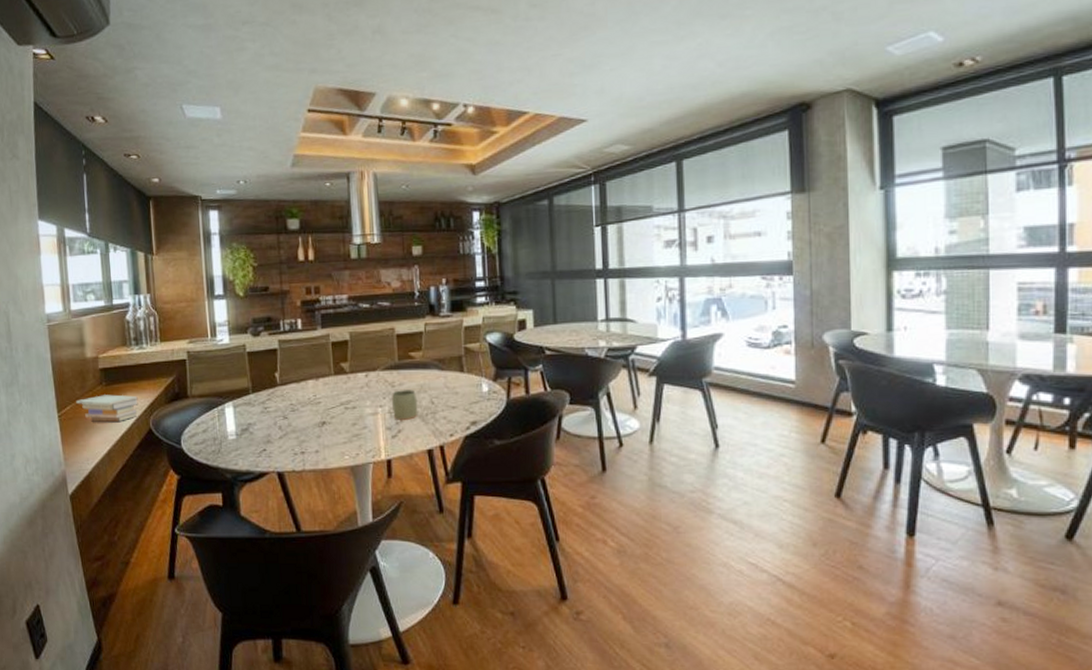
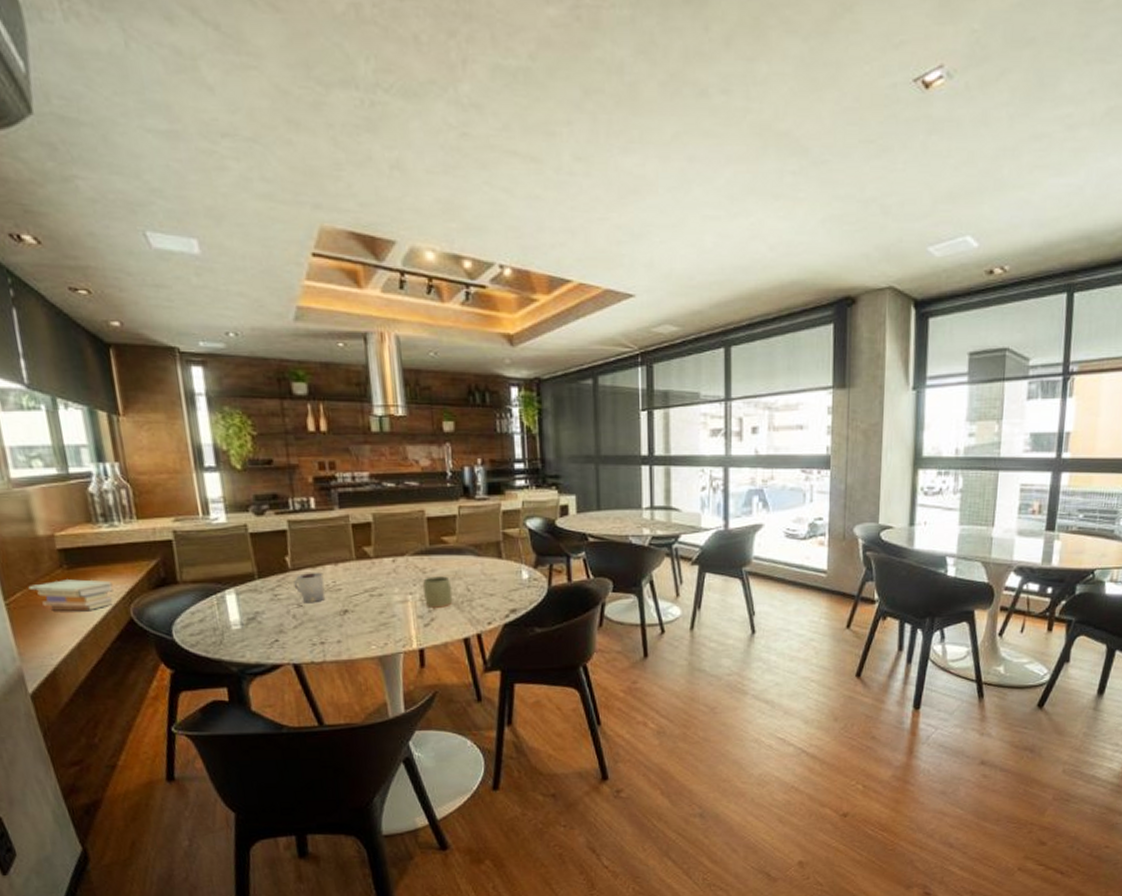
cup: none [281,387,307,416] -> present [293,573,325,604]

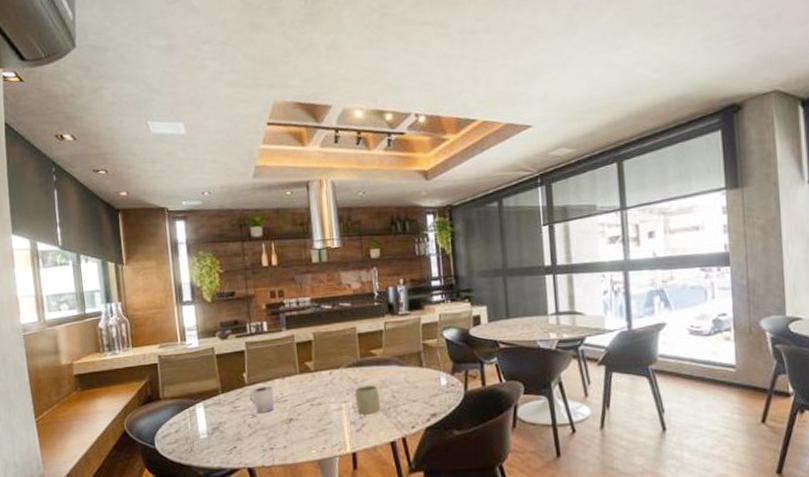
books: present [28,579,113,612] -> none [52,399,113,426]

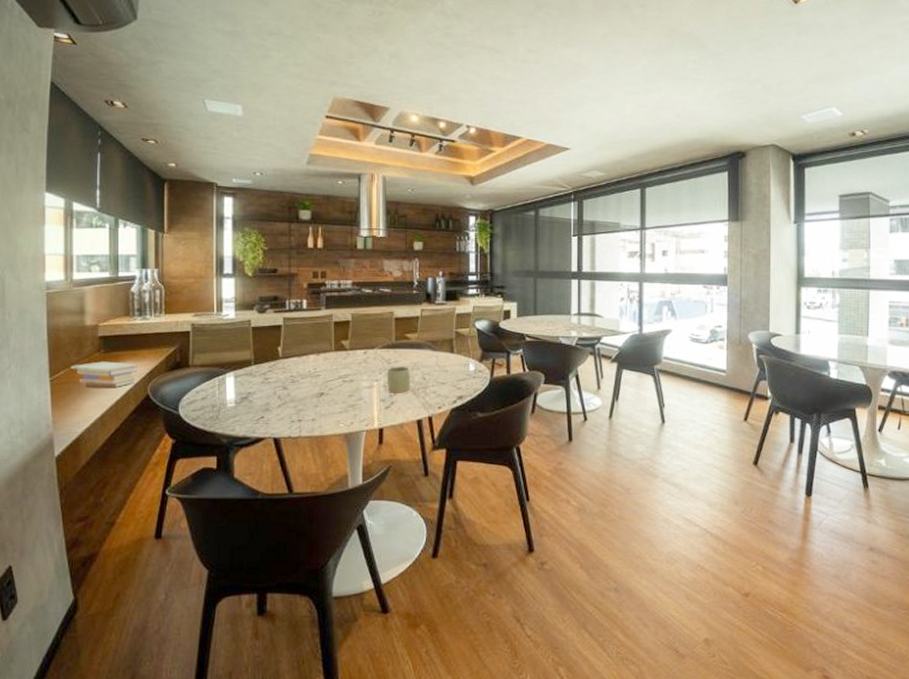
books: none [52,399,113,426] -> present [71,361,137,388]
cup: present [249,386,274,414] -> none [282,361,307,387]

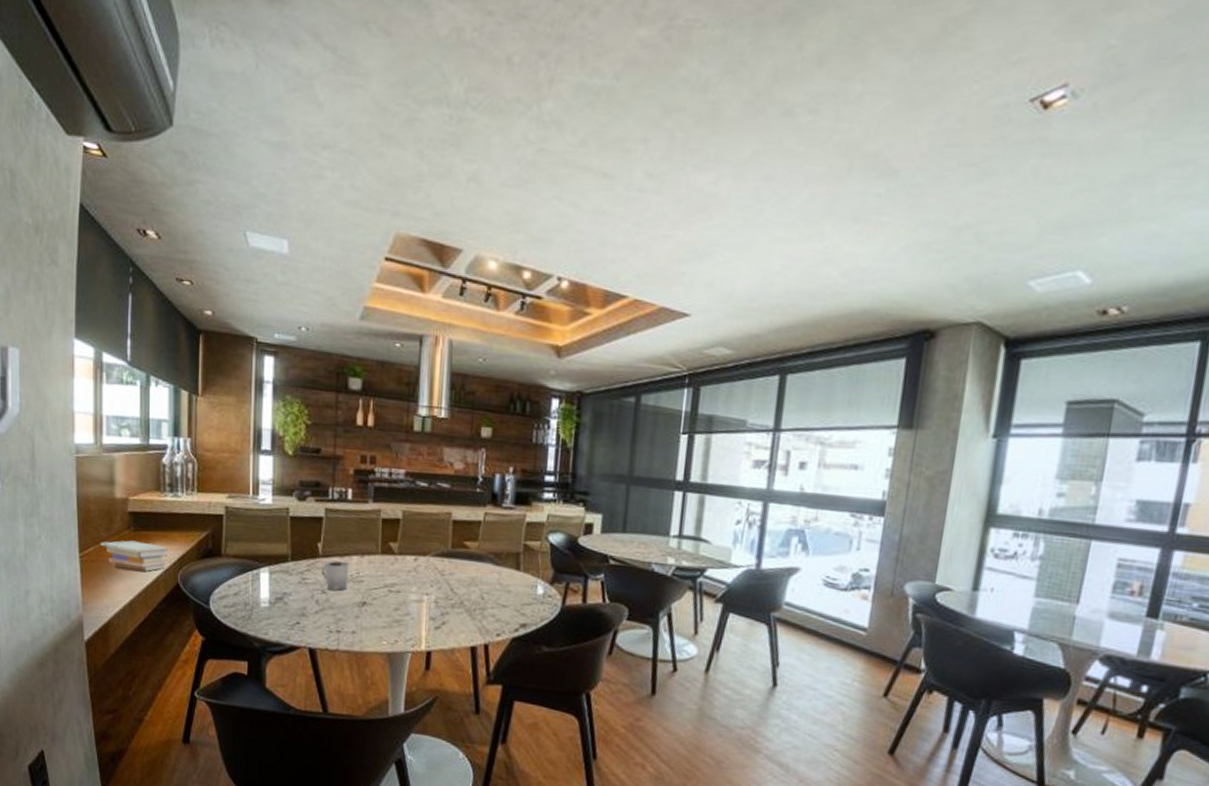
cup: none [282,361,307,387] -> present [321,561,349,592]
mug: present [386,367,411,393] -> none [438,579,467,613]

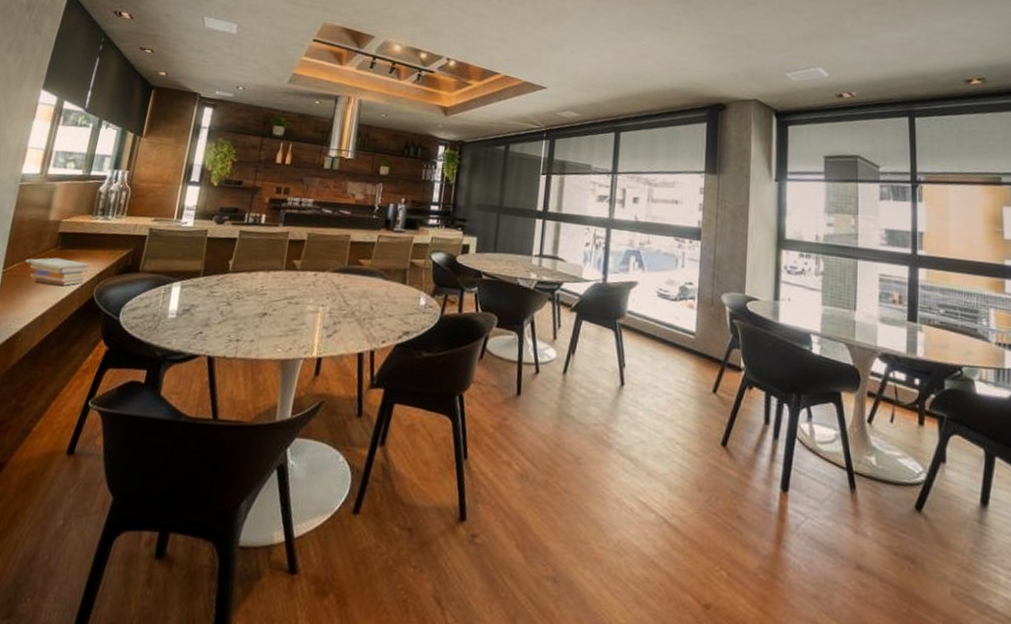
cup: present [321,561,349,592] -> none [229,276,256,304]

